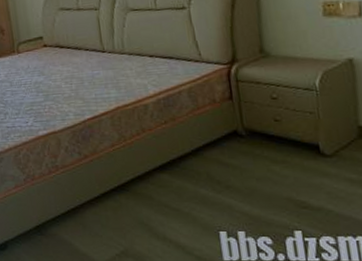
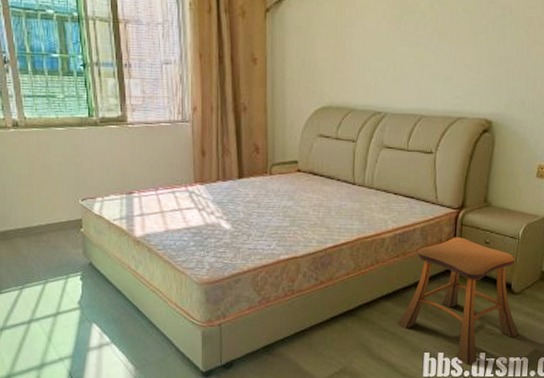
stool: none [179,95,346,247] -> present [397,237,520,365]

